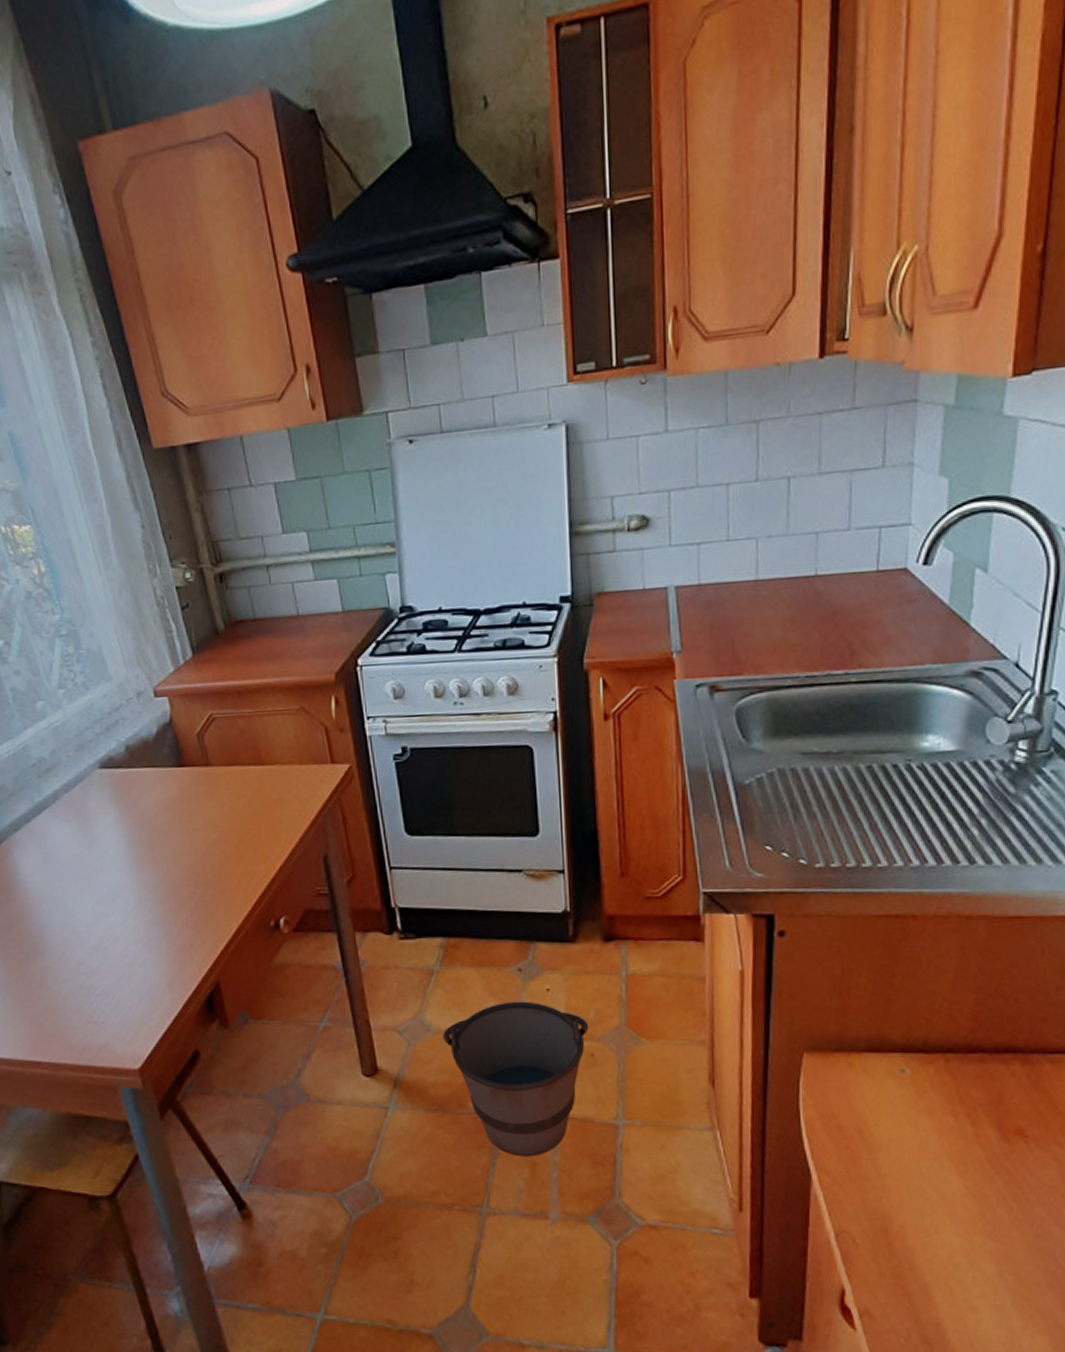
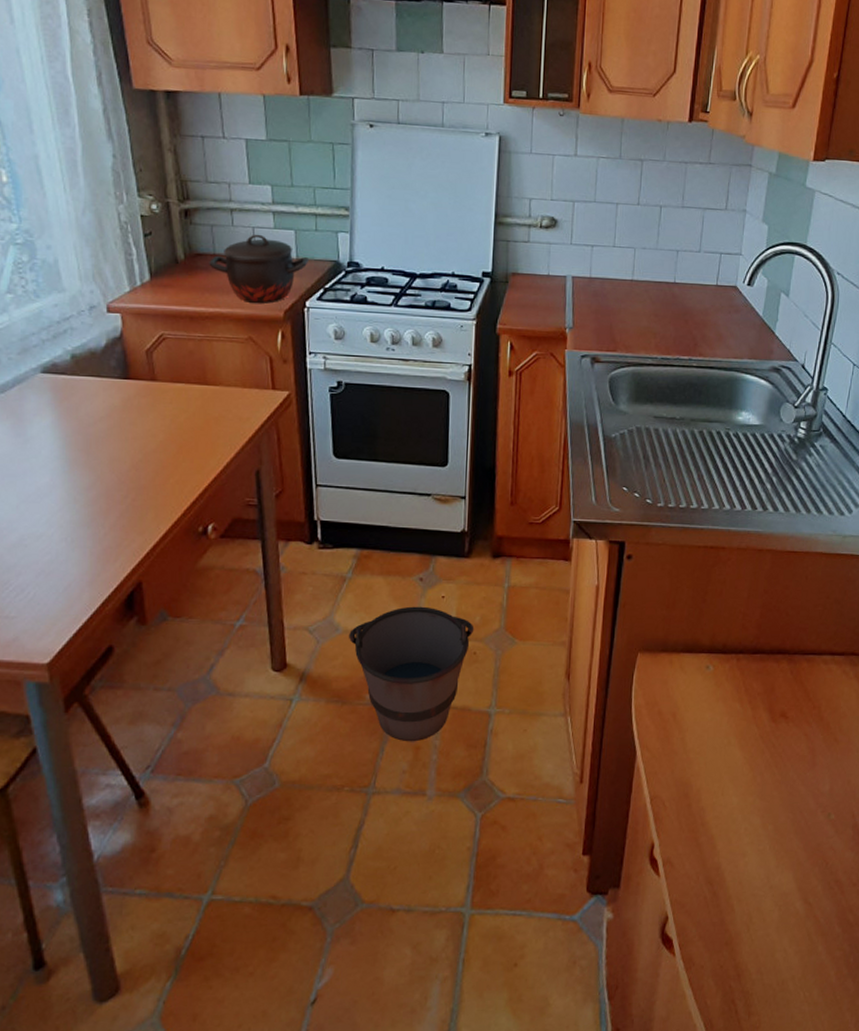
cooking pot: none [250,589,356,668] -> present [209,234,309,303]

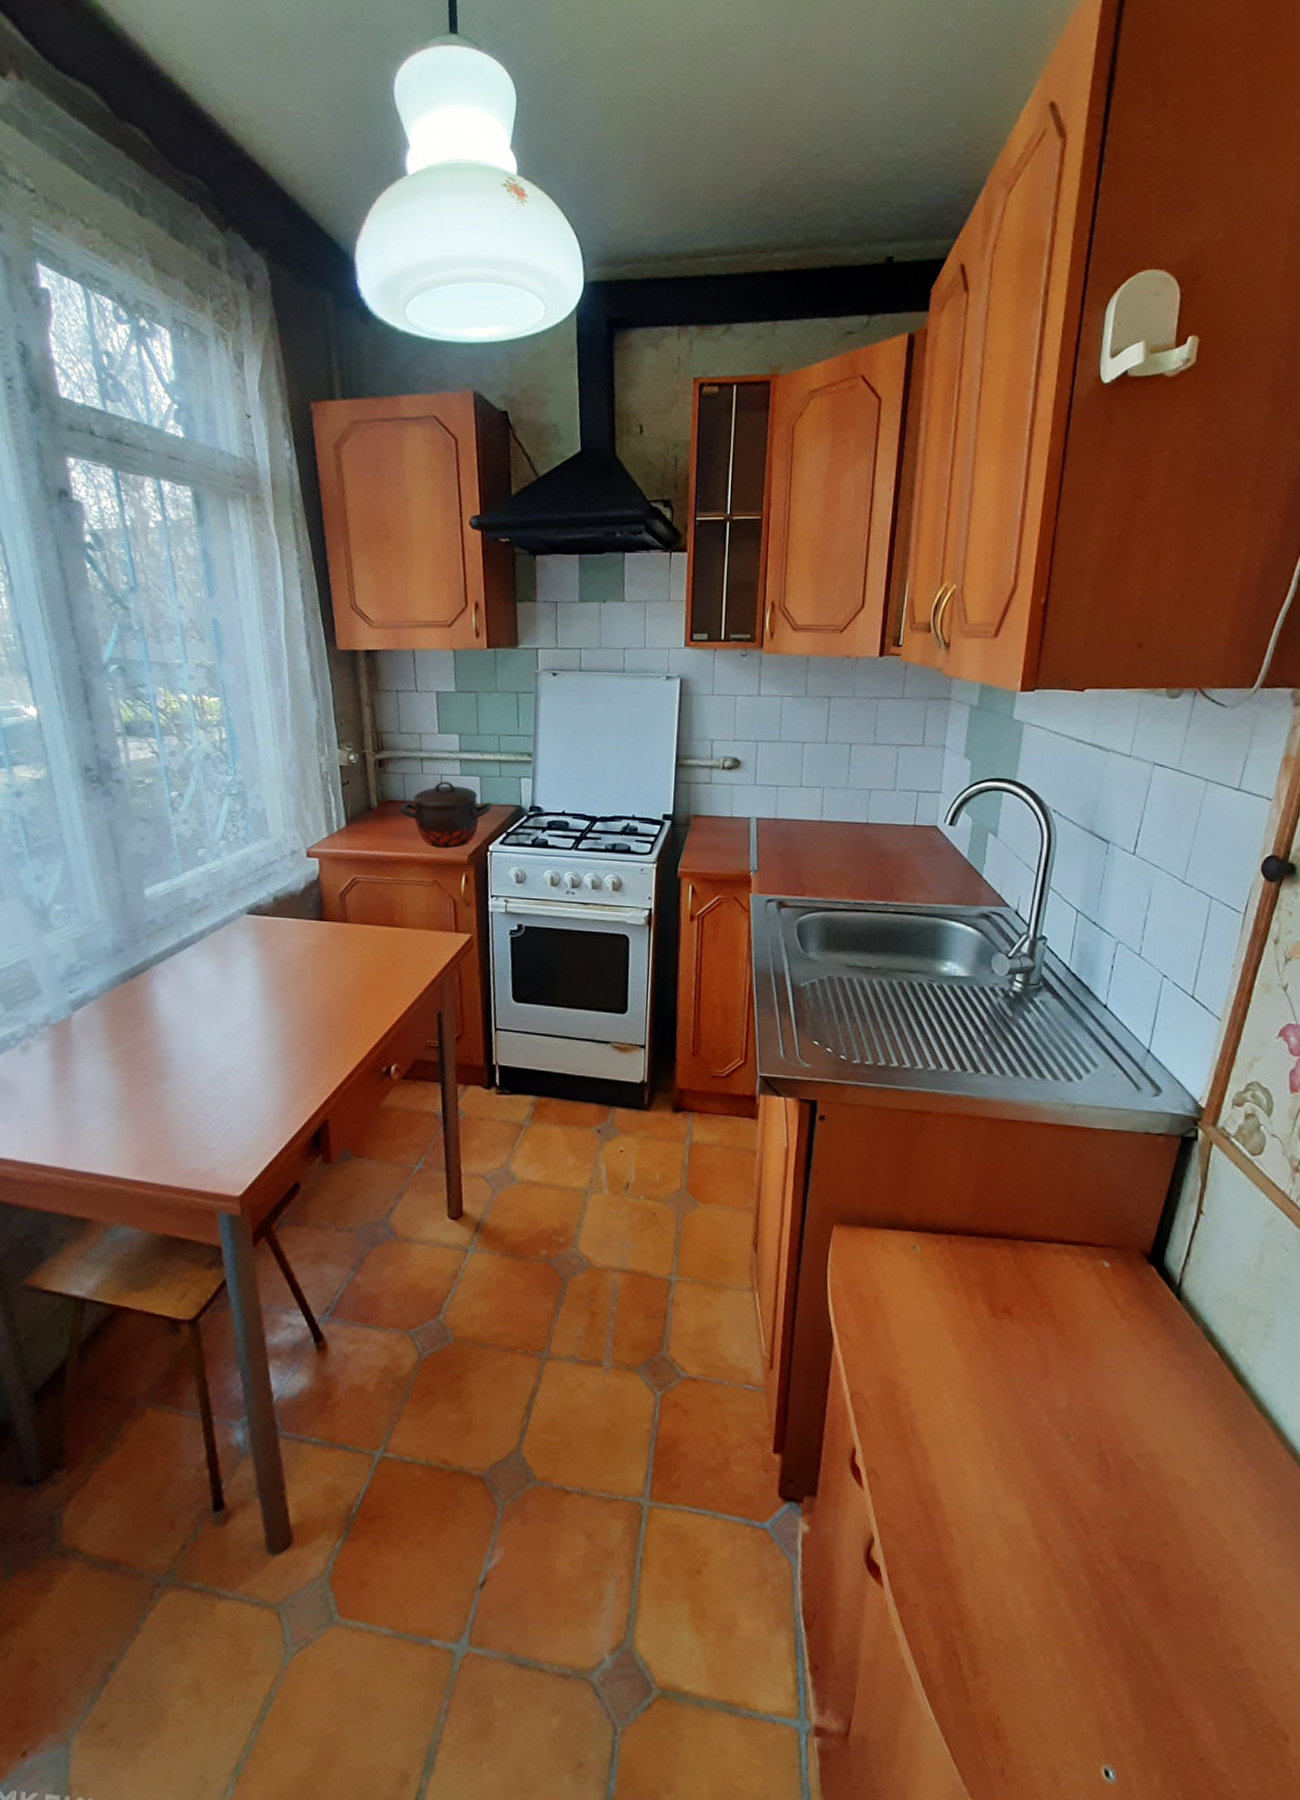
bucket: present [349,606,474,741] -> none [525,1159,654,1305]

